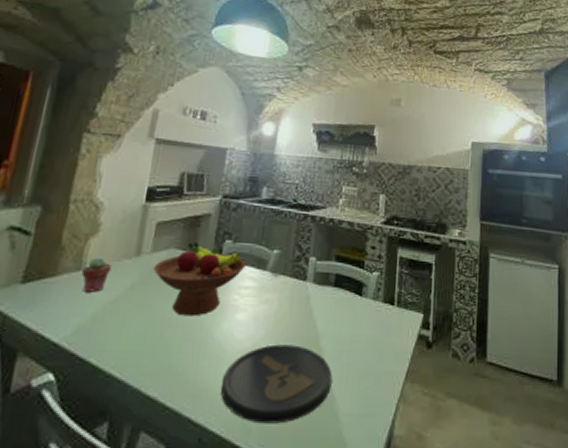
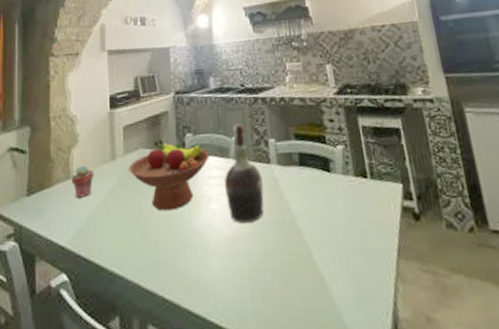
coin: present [220,344,333,424] -> none [210,229,320,312]
cognac bottle: none [254,237,295,336] -> present [224,124,264,223]

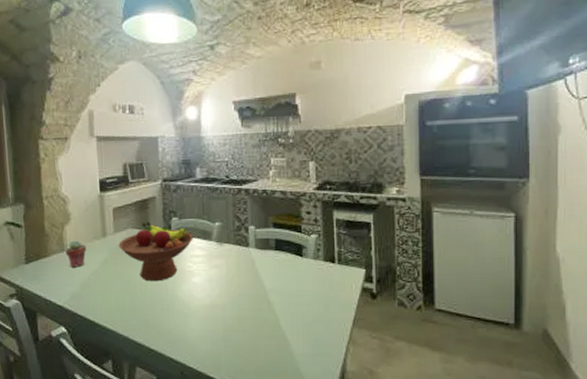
cognac bottle: present [224,124,264,223] -> none [205,211,241,294]

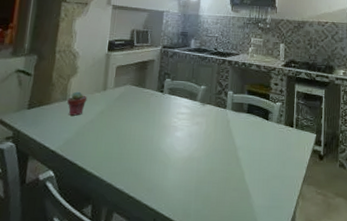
fruit bowl: present [119,221,193,282] -> none [116,80,182,134]

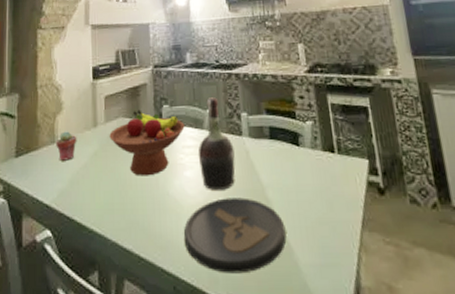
fruit bowl: none [116,80,182,134] -> present [109,109,185,176]
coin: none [167,154,248,211] -> present [183,197,287,274]
cognac bottle: none [188,77,218,149] -> present [198,97,236,190]

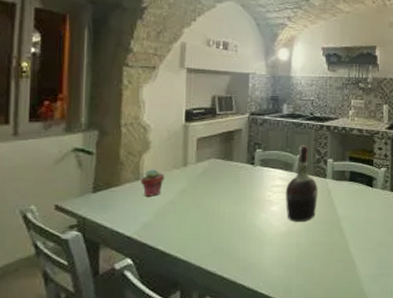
fruit bowl: present [109,109,185,176] -> none [199,152,275,211]
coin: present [183,197,287,274] -> none [265,227,353,286]

